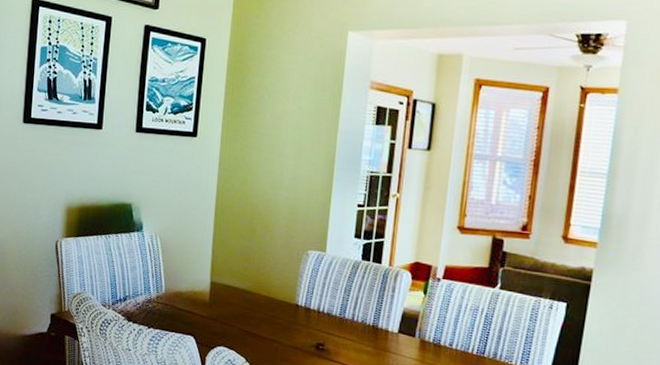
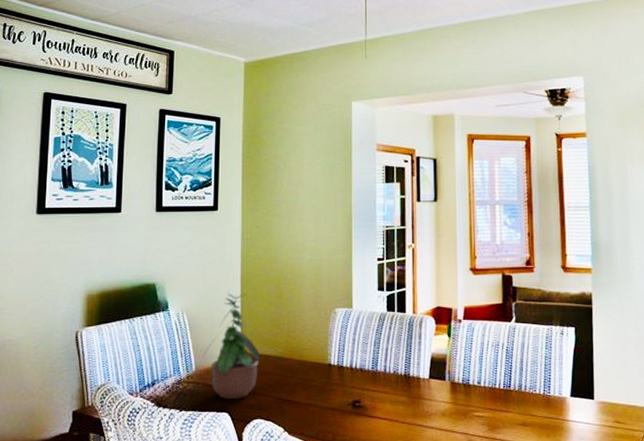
potted plant: none [173,219,228,326] -> present [203,290,259,400]

